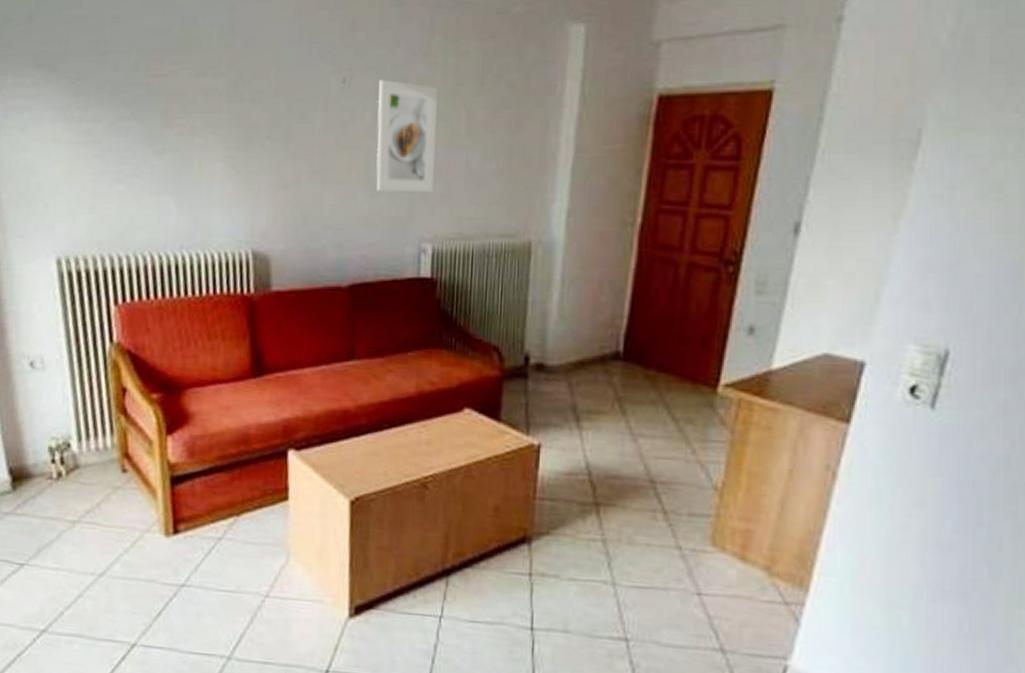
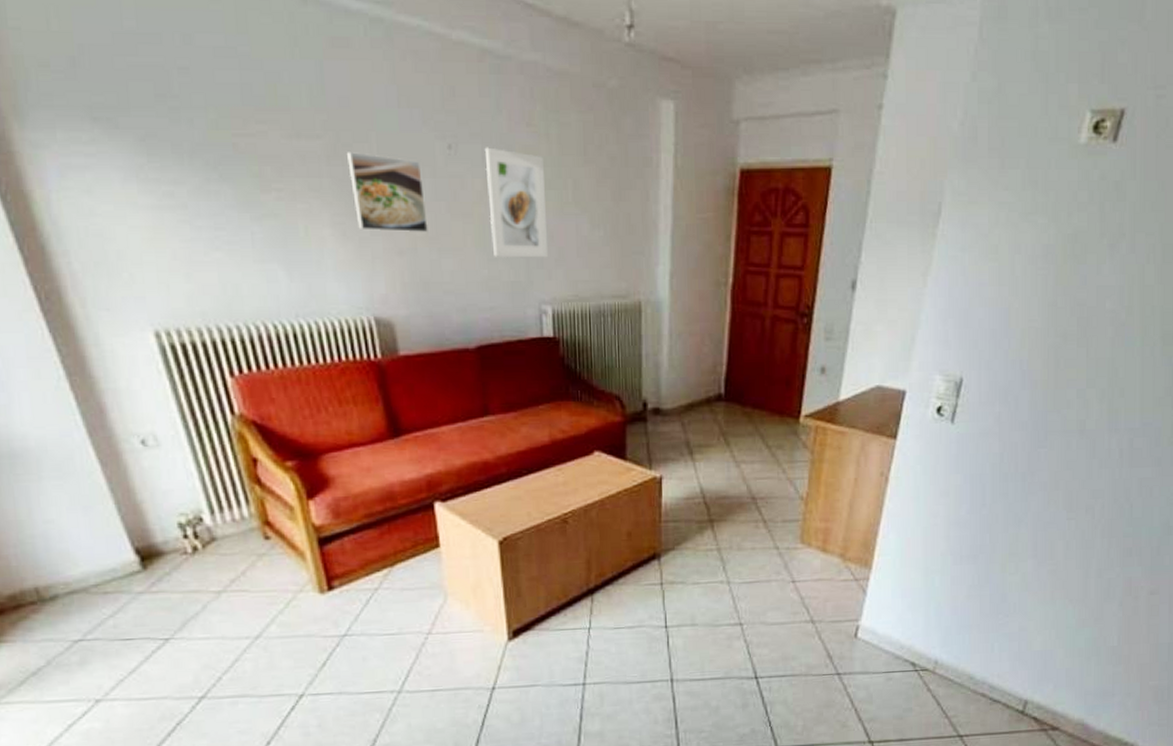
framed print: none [246,88,315,167] -> present [347,152,428,233]

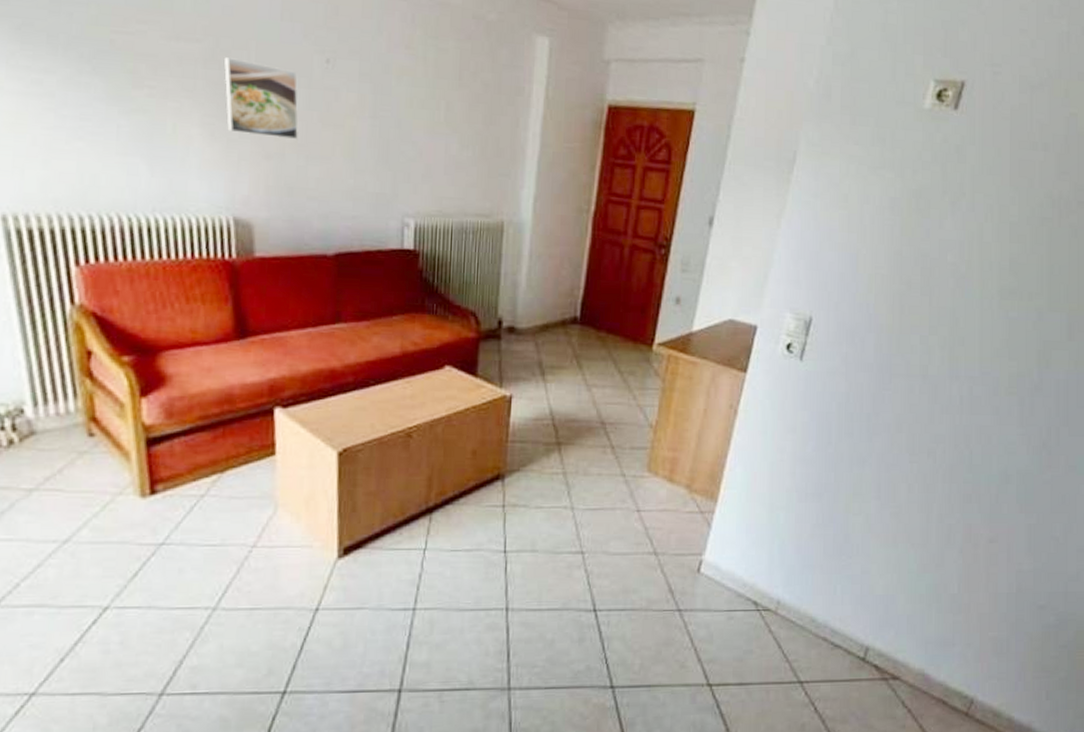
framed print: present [484,147,549,258] -> none [360,64,419,173]

